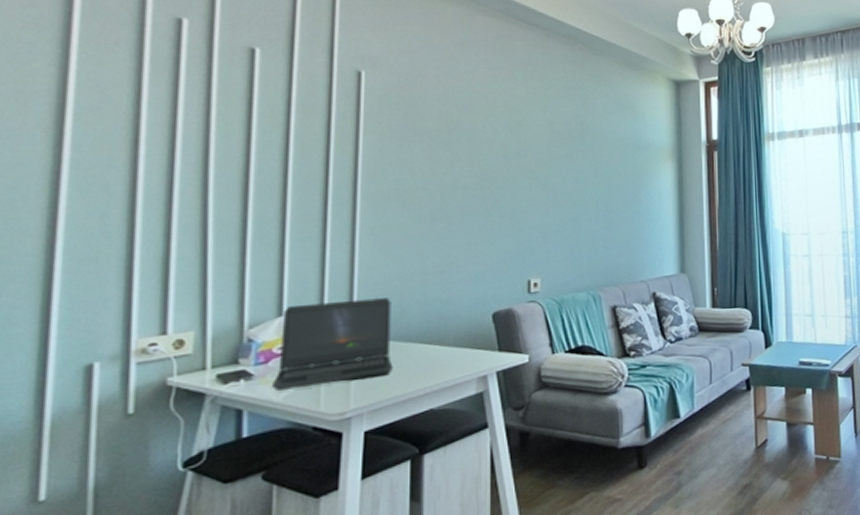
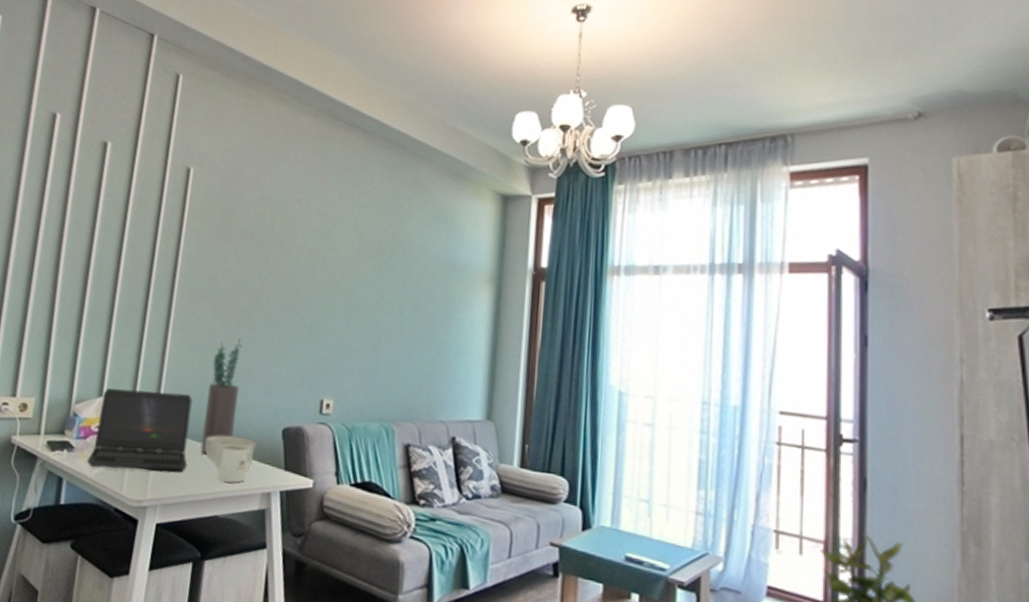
vase: none [406,235,443,353] -> present [200,339,242,455]
bowl: none [411,328,466,364] -> present [205,435,256,468]
mug: none [427,337,465,376] -> present [216,444,253,484]

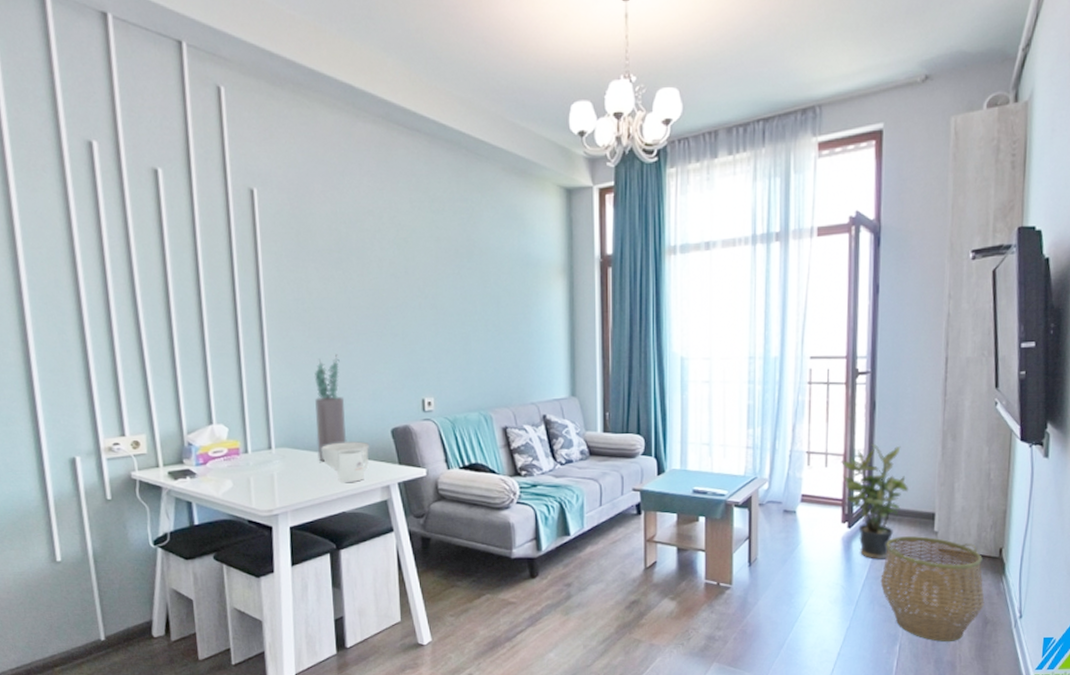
laptop computer: present [87,388,193,472] -> none [212,411,308,489]

